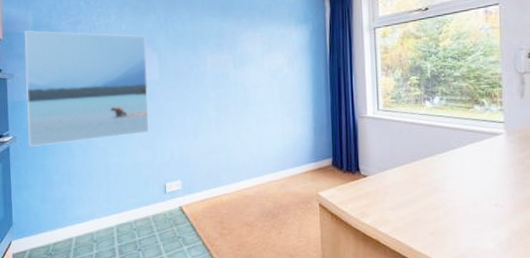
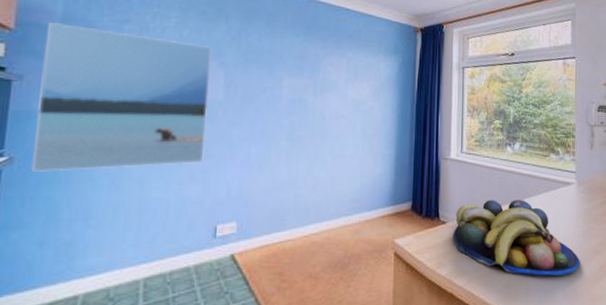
fruit bowl: none [374,152,513,225] -> present [453,200,580,276]

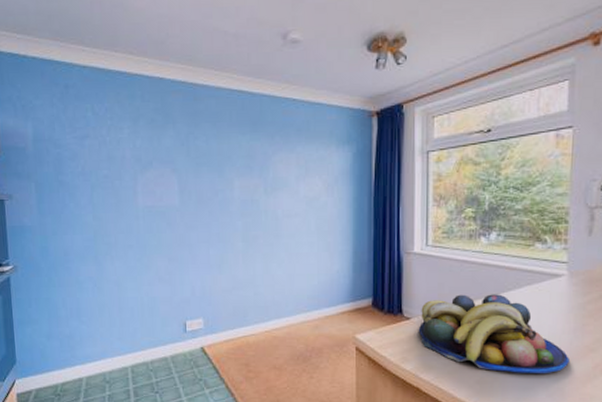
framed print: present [32,22,212,172] -> none [24,145,168,277]

